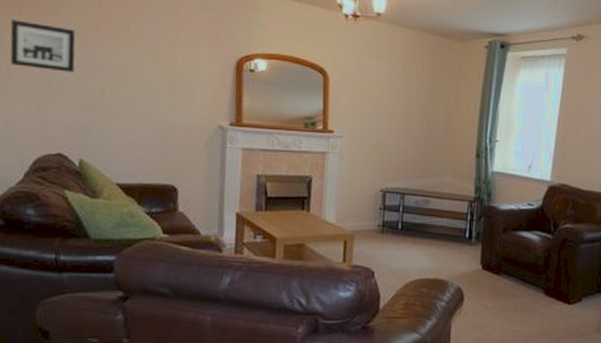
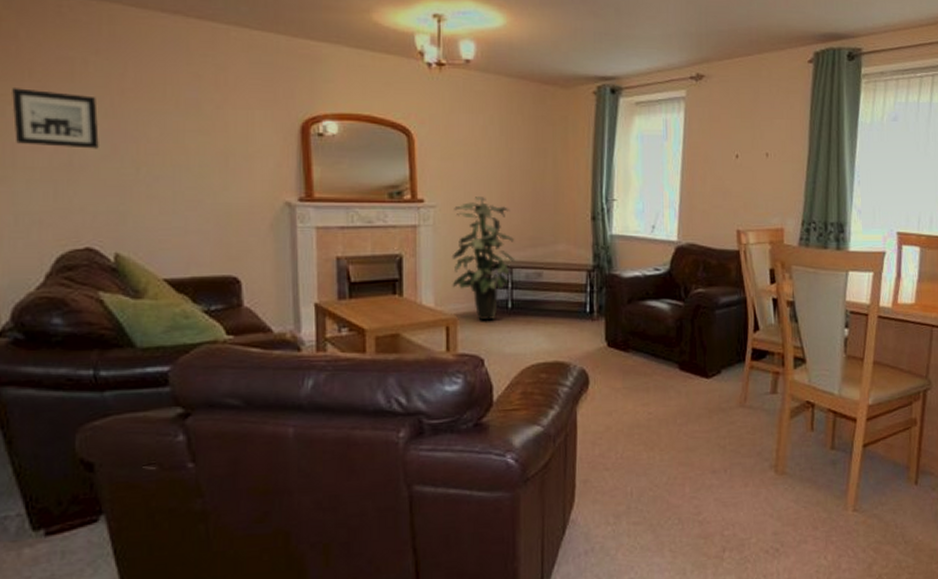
indoor plant: none [351,131,407,239] -> present [451,197,514,321]

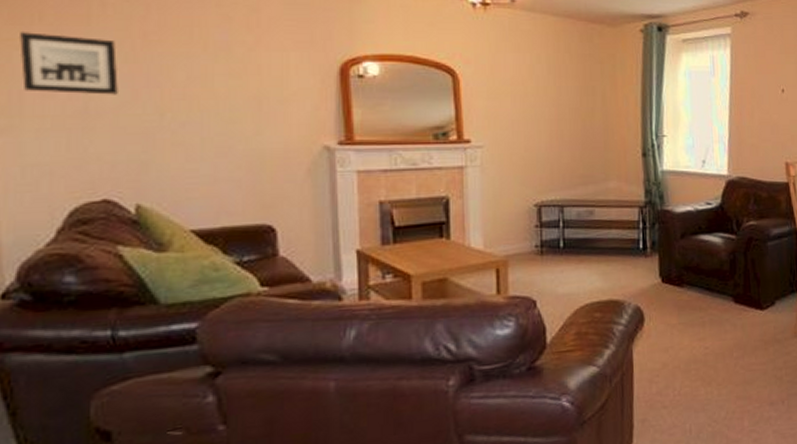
indoor plant: present [451,197,514,321] -> none [500,136,565,261]

